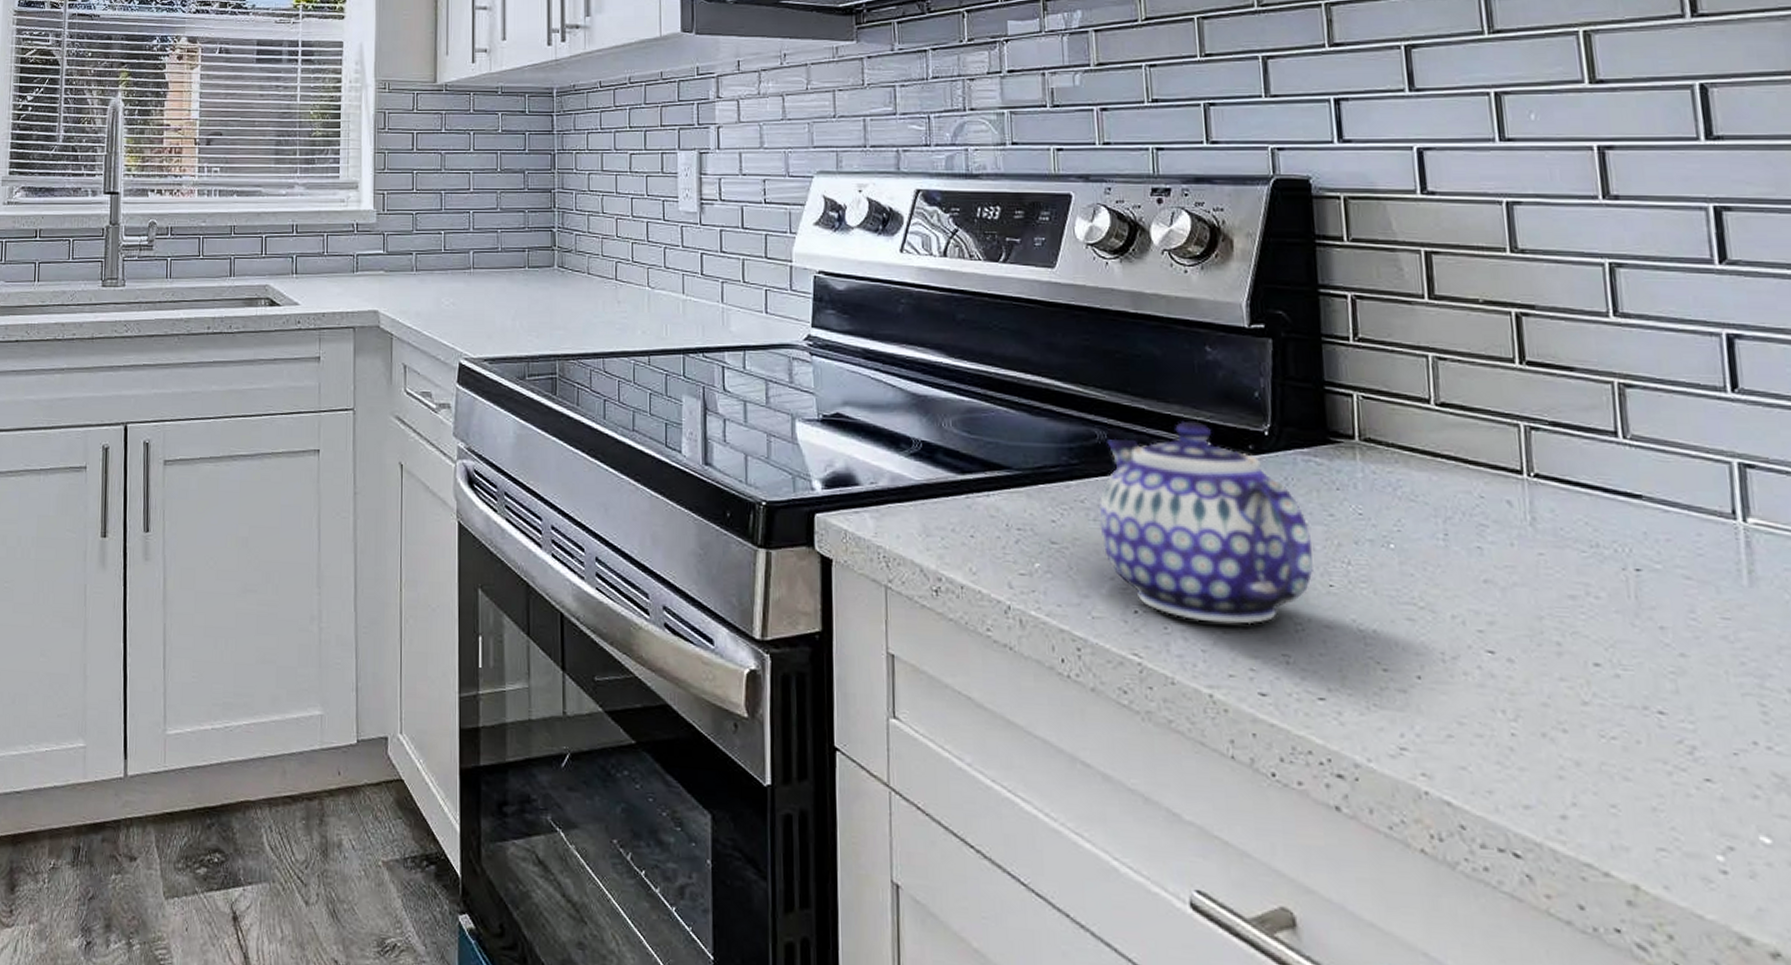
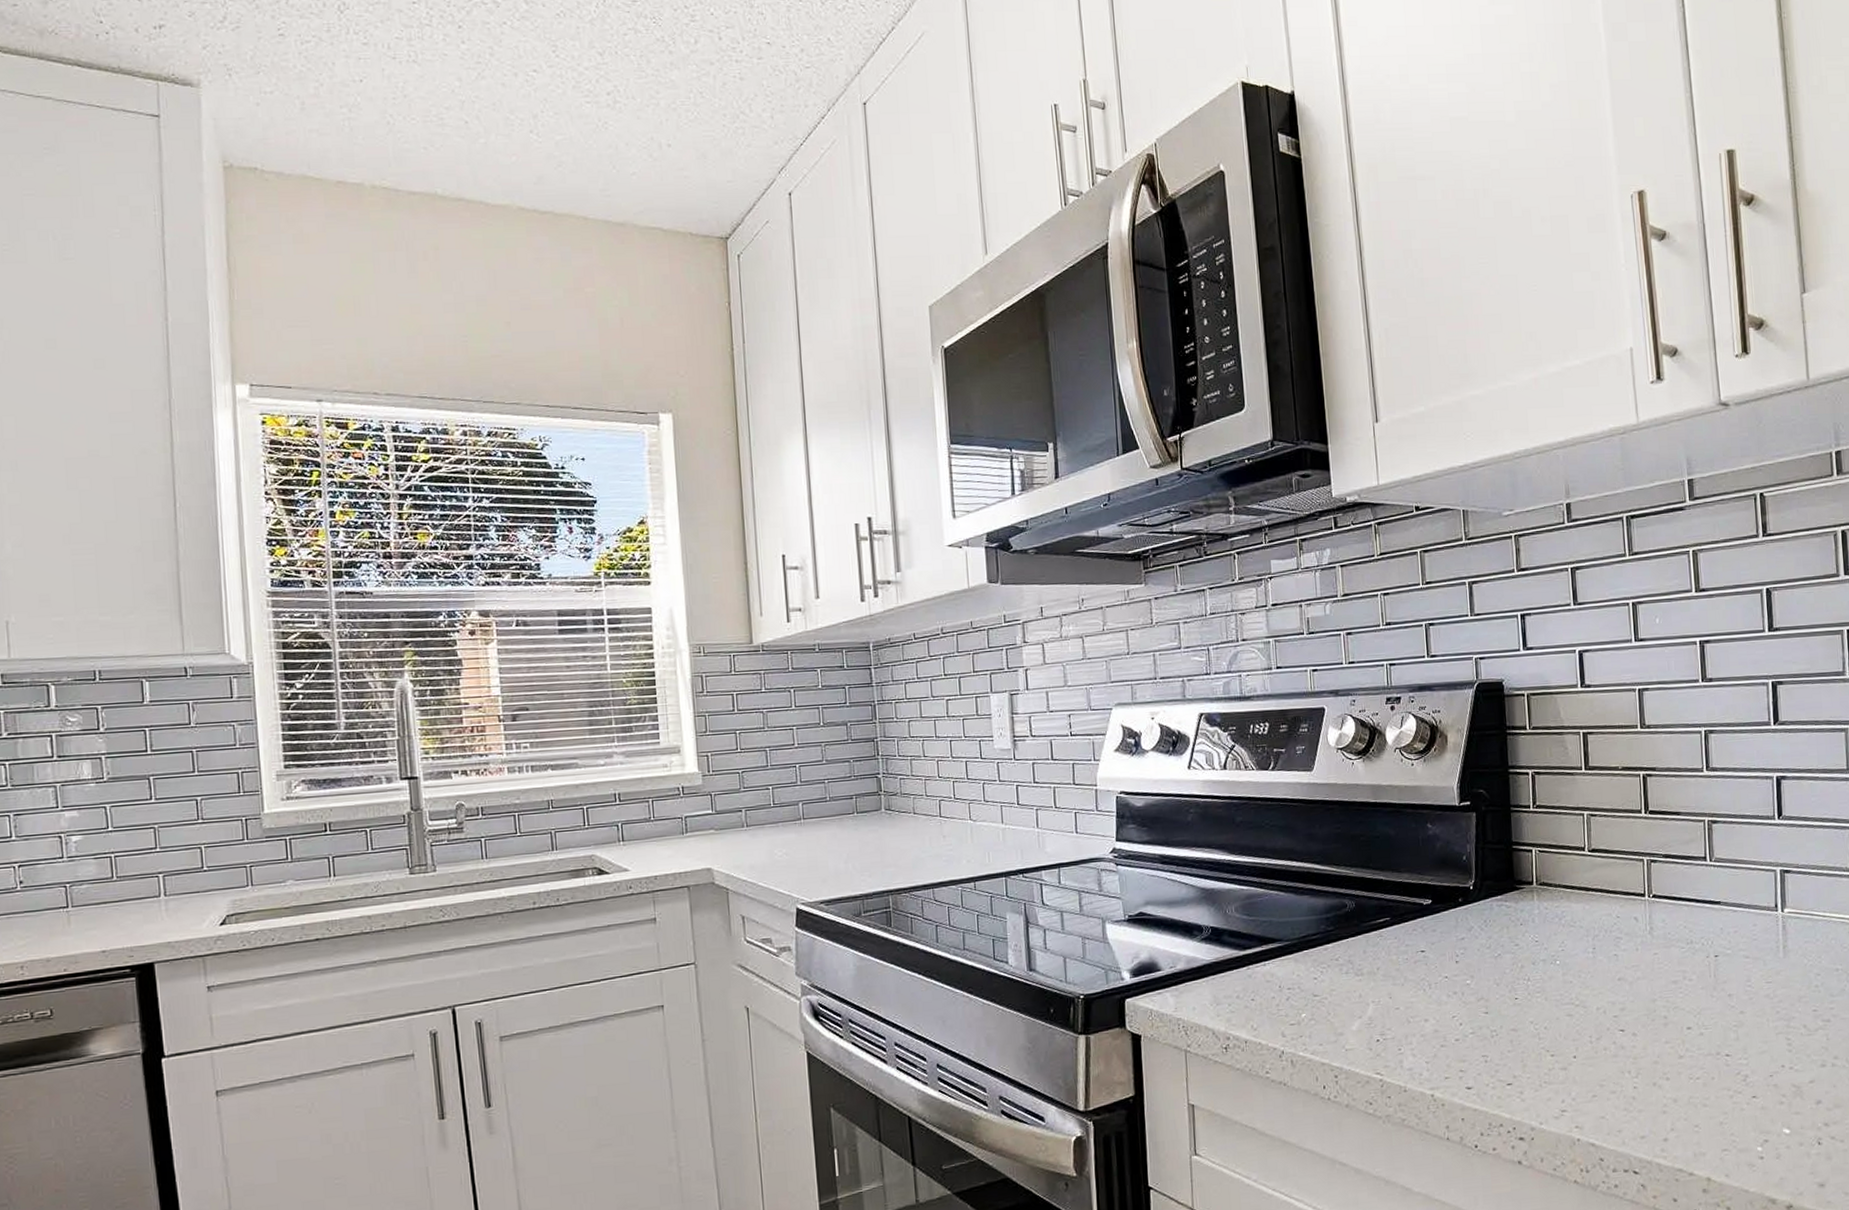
teapot: present [1099,420,1313,625] -> none [1350,884,1504,1040]

